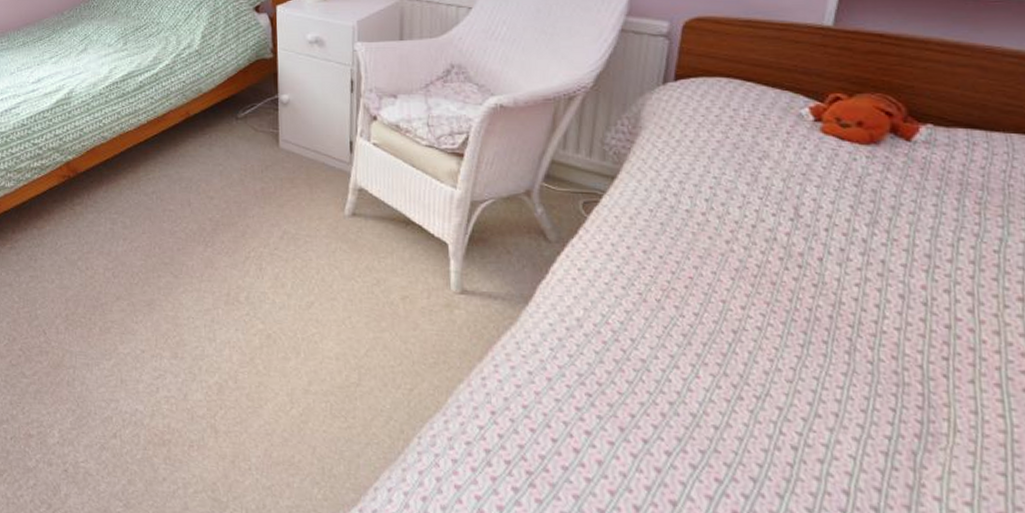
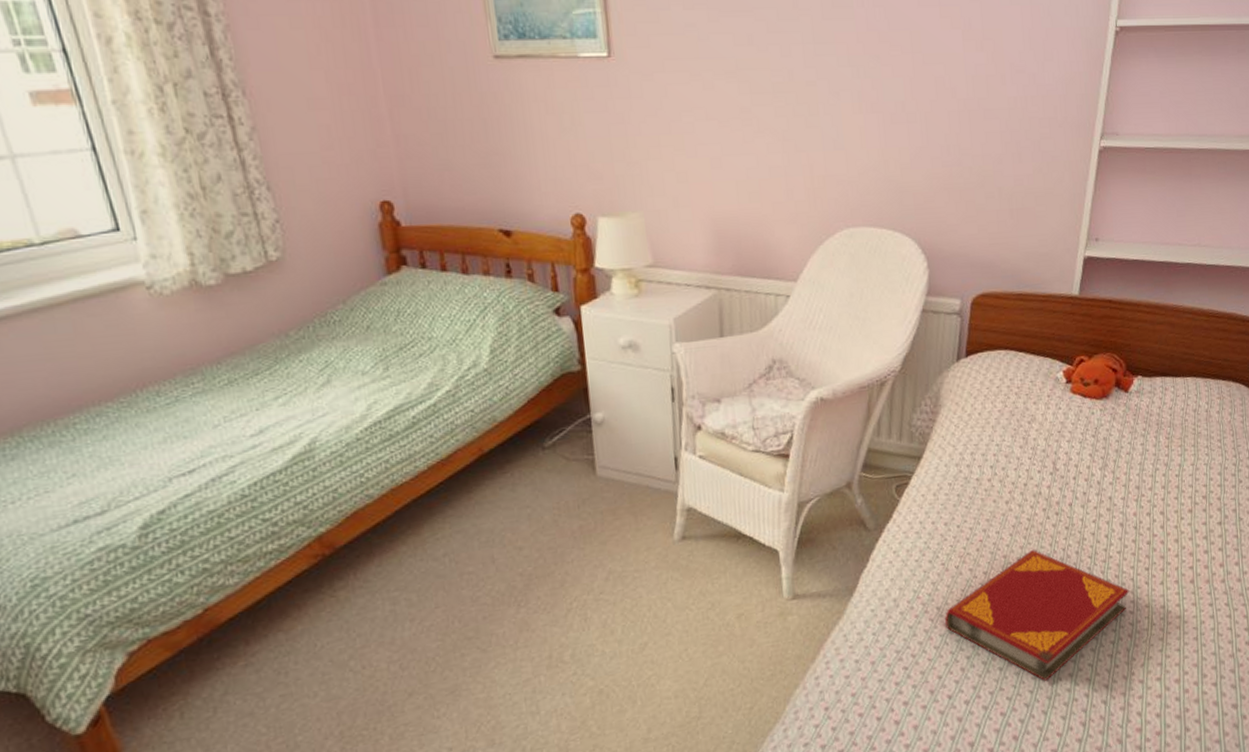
hardback book: none [641,301,916,458] -> present [945,550,1130,681]

